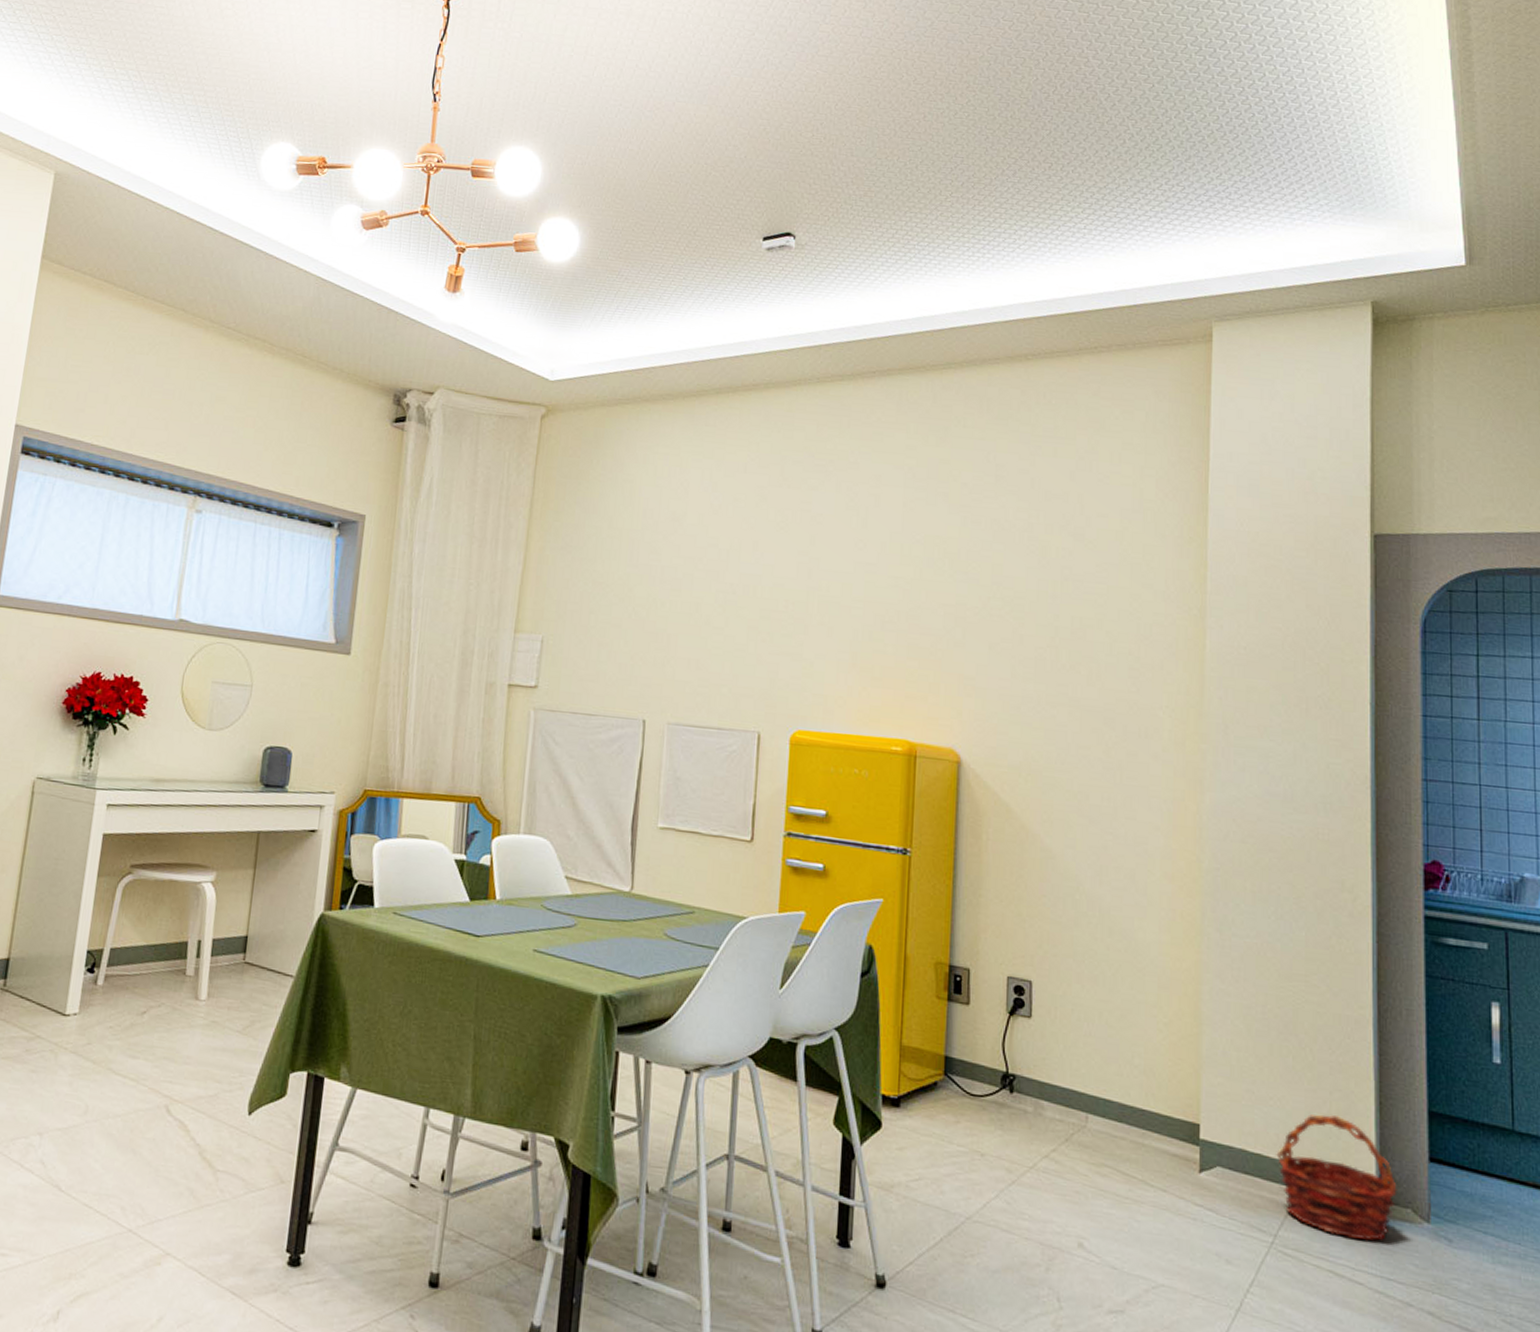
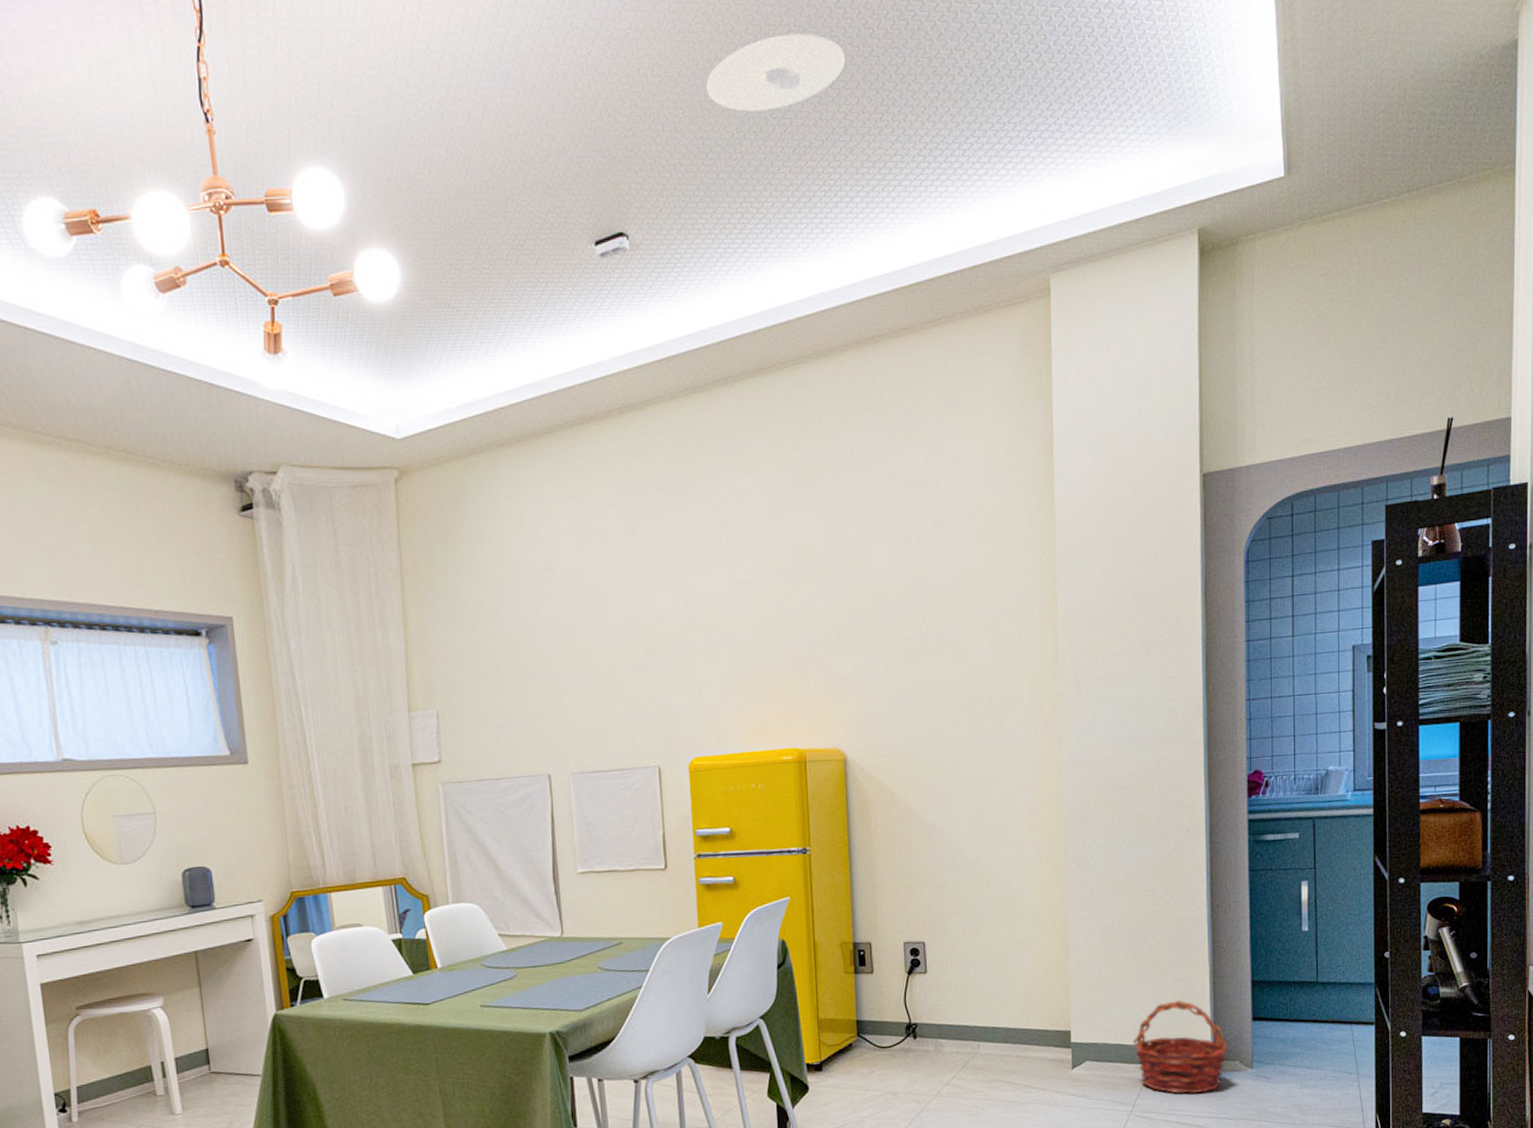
recessed light: none [885,89,1020,149] -> present [706,33,846,112]

